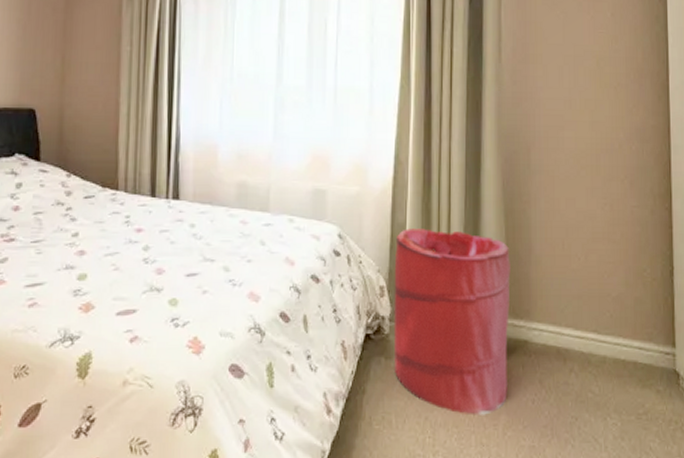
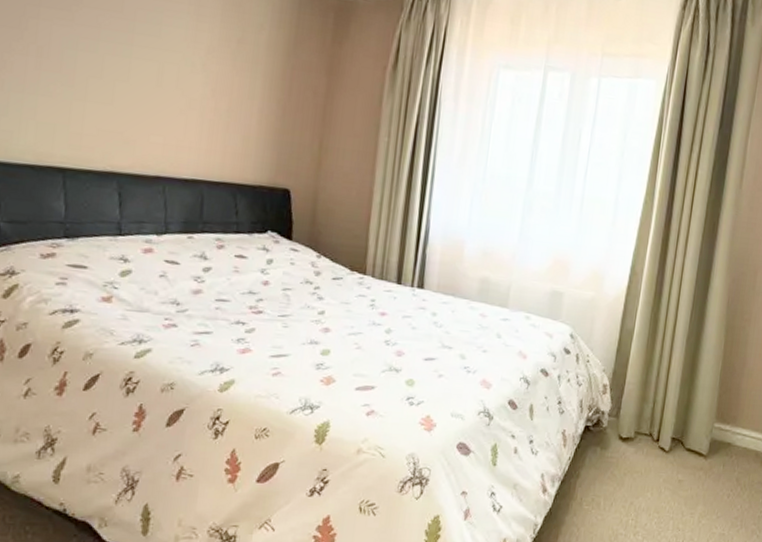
laundry hamper: present [393,228,510,416] -> none [608,334,725,504]

